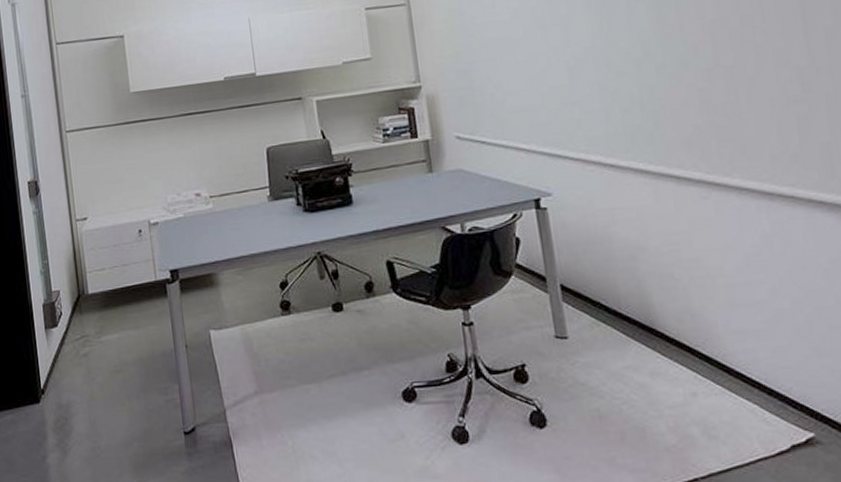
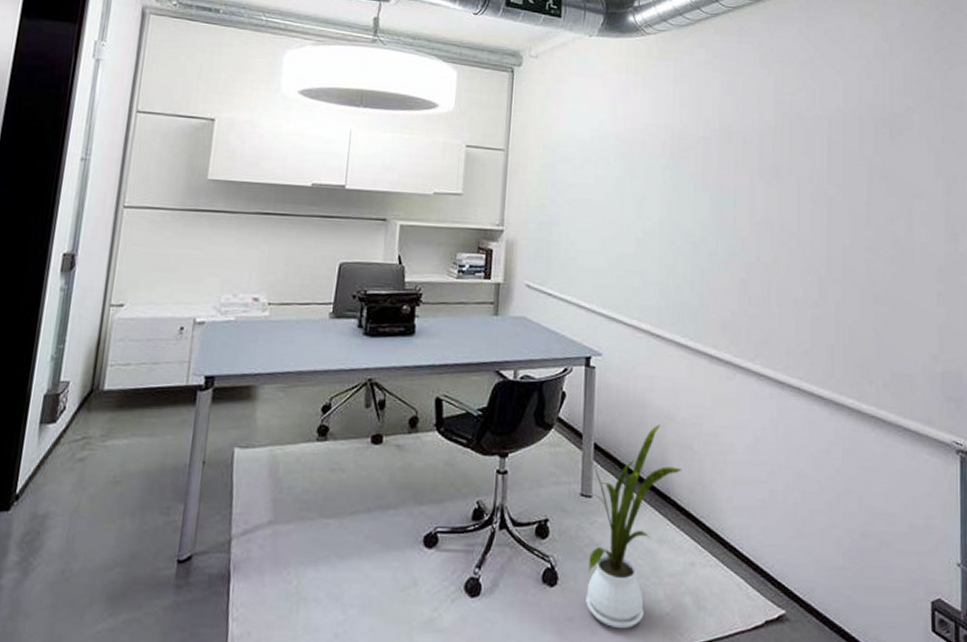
house plant: none [552,257,665,464] -> present [584,425,682,629]

